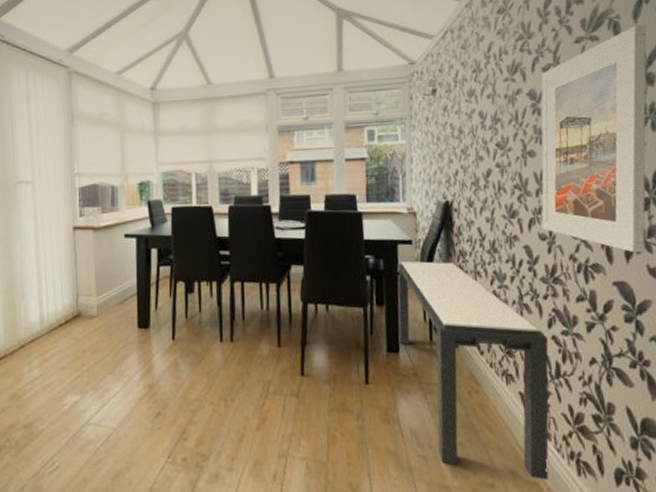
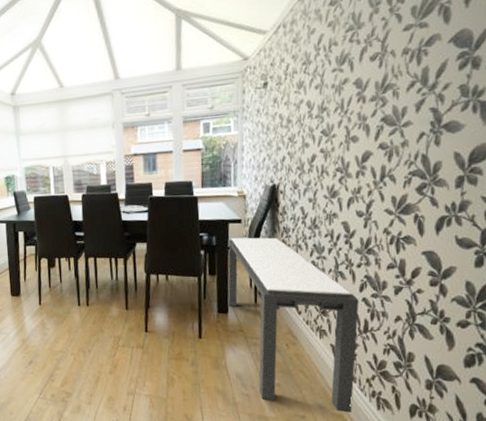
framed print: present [541,25,647,253] -> none [360,9,477,226]

